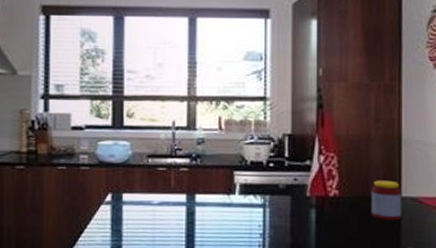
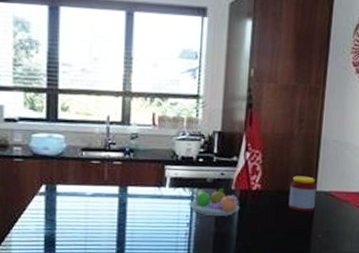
fruit bowl: none [260,195,317,226] -> present [188,188,240,217]

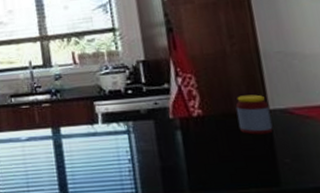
fruit bowl: present [188,188,240,217] -> none [126,118,184,150]

